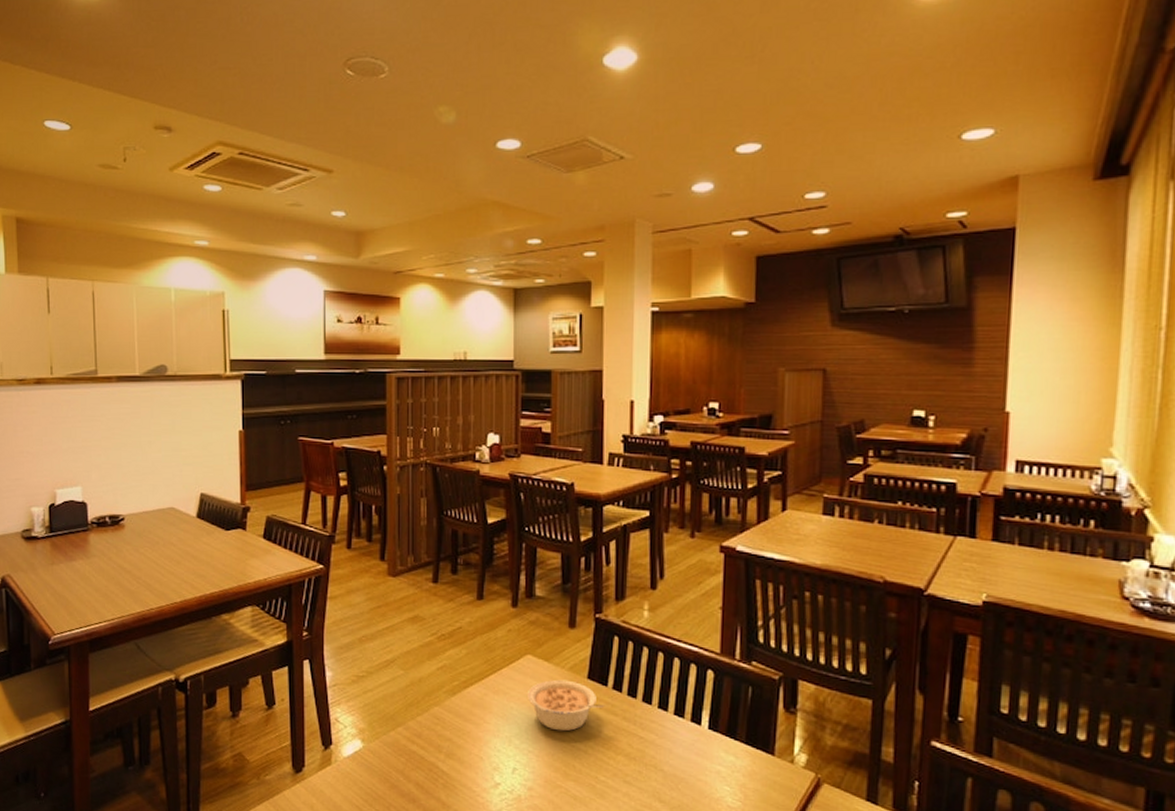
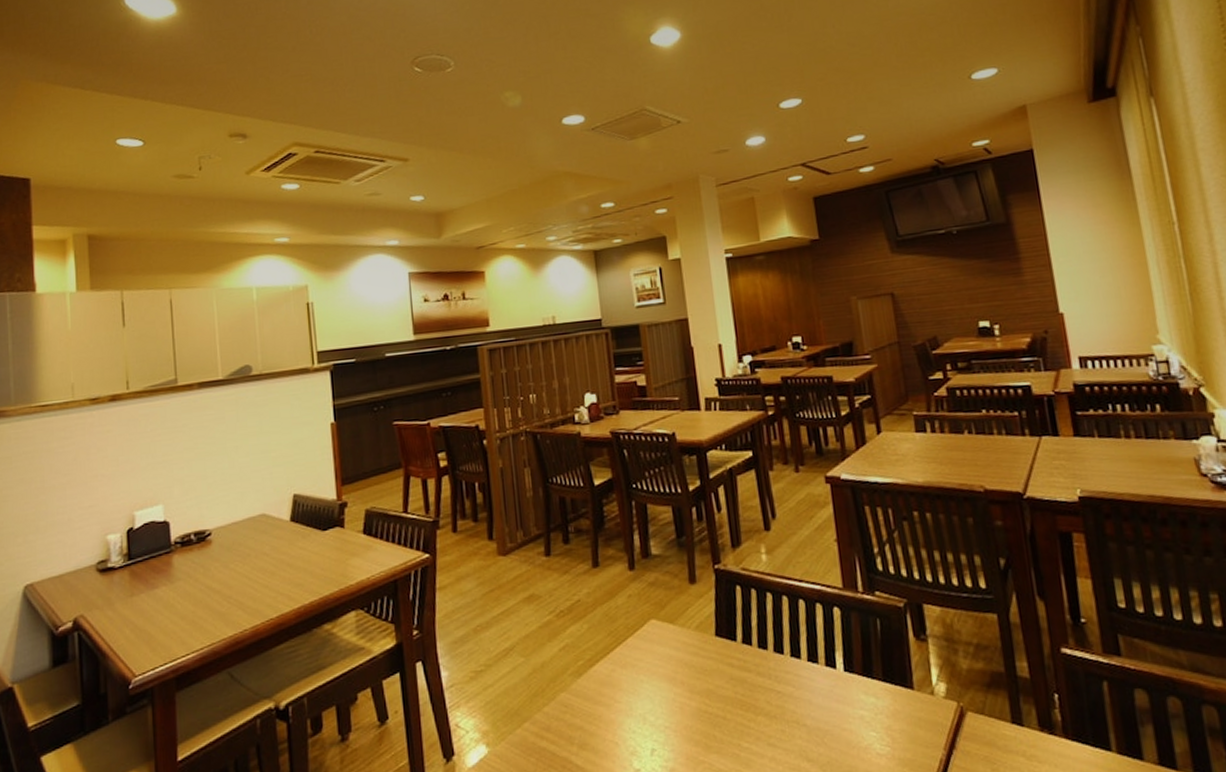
legume: present [526,679,605,732] -> none [655,640,737,699]

